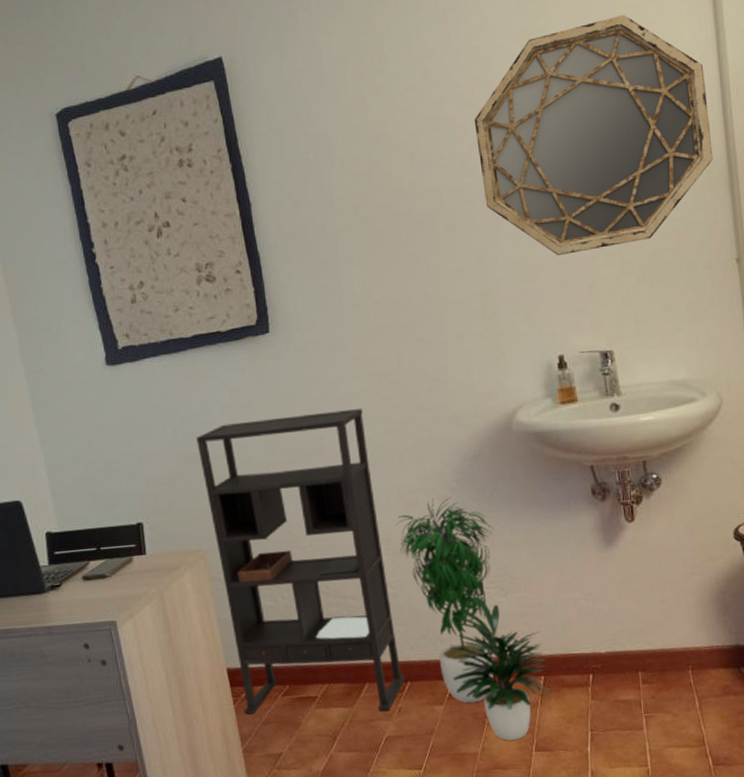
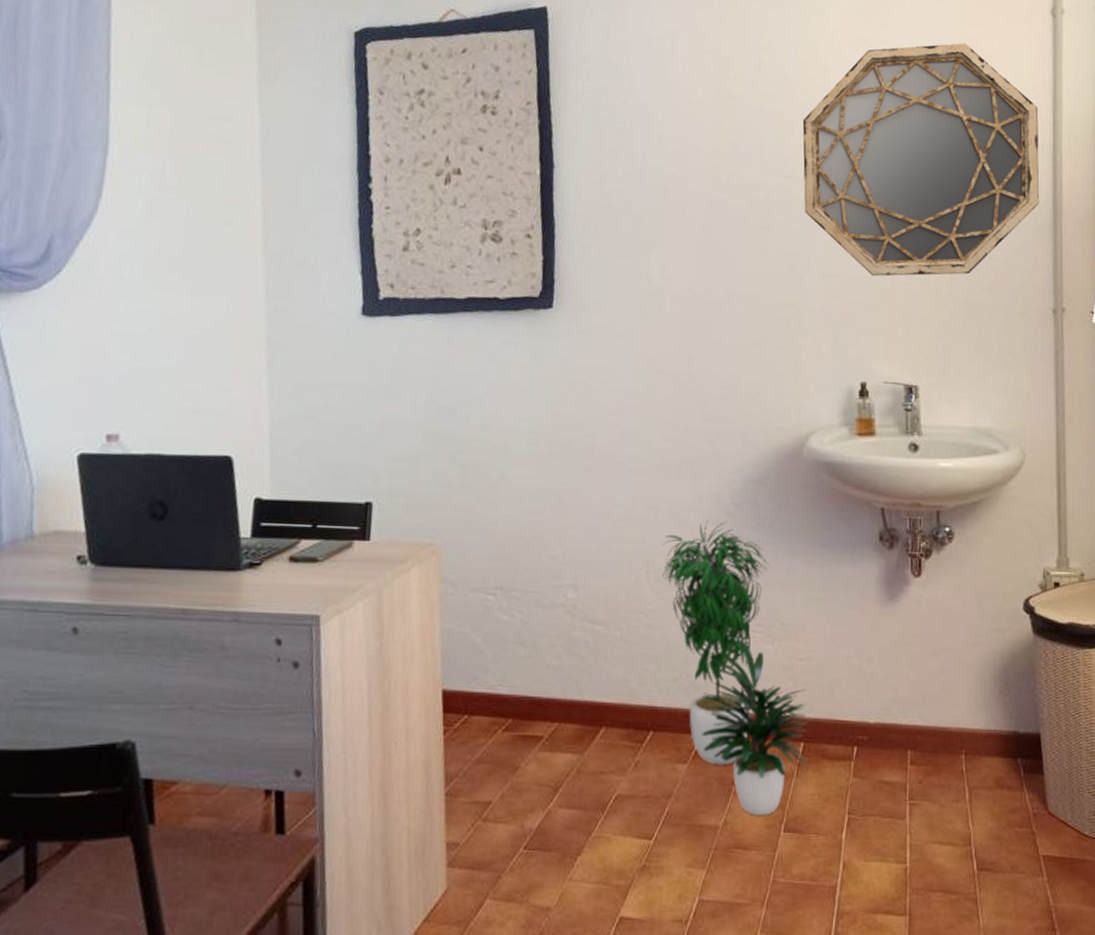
bookshelf: present [195,408,405,715] -> none [450,402,648,765]

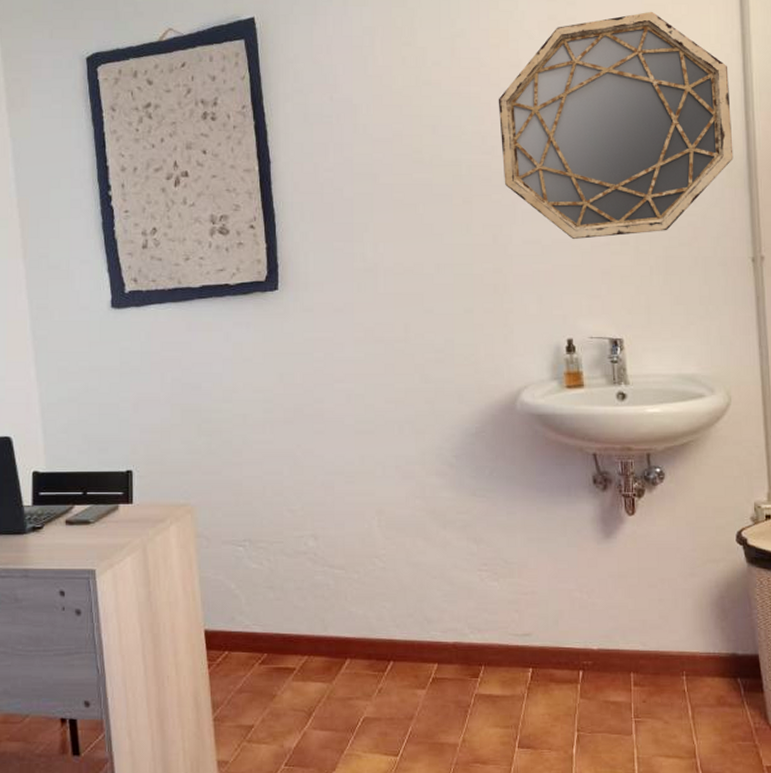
potted plant: present [662,520,809,815] -> none [390,472,538,734]

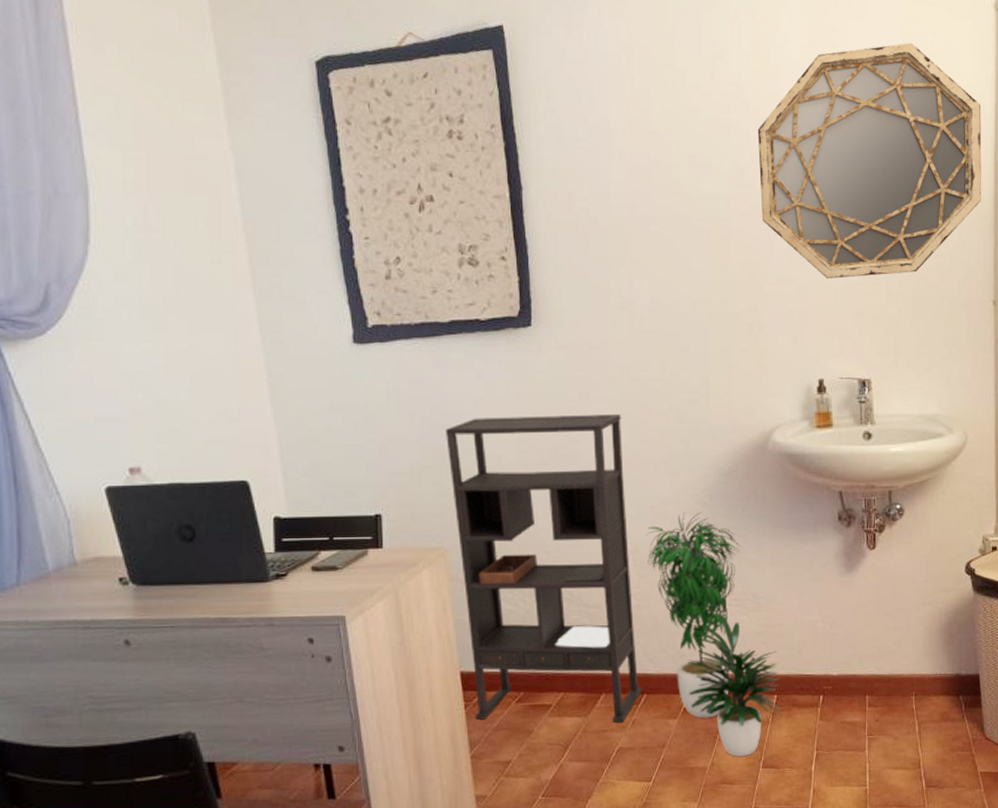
bookshelf: none [194,373,388,691] -> present [445,413,641,723]
potted plant: none [390,472,538,734] -> present [645,511,782,757]

